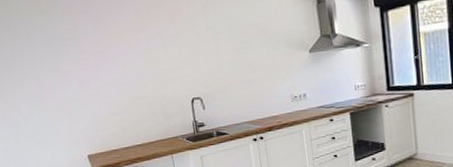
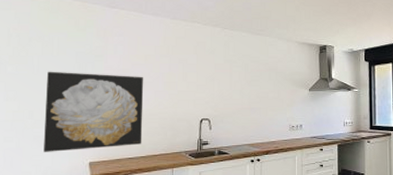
wall art: none [23,57,136,149] -> present [43,71,144,152]

